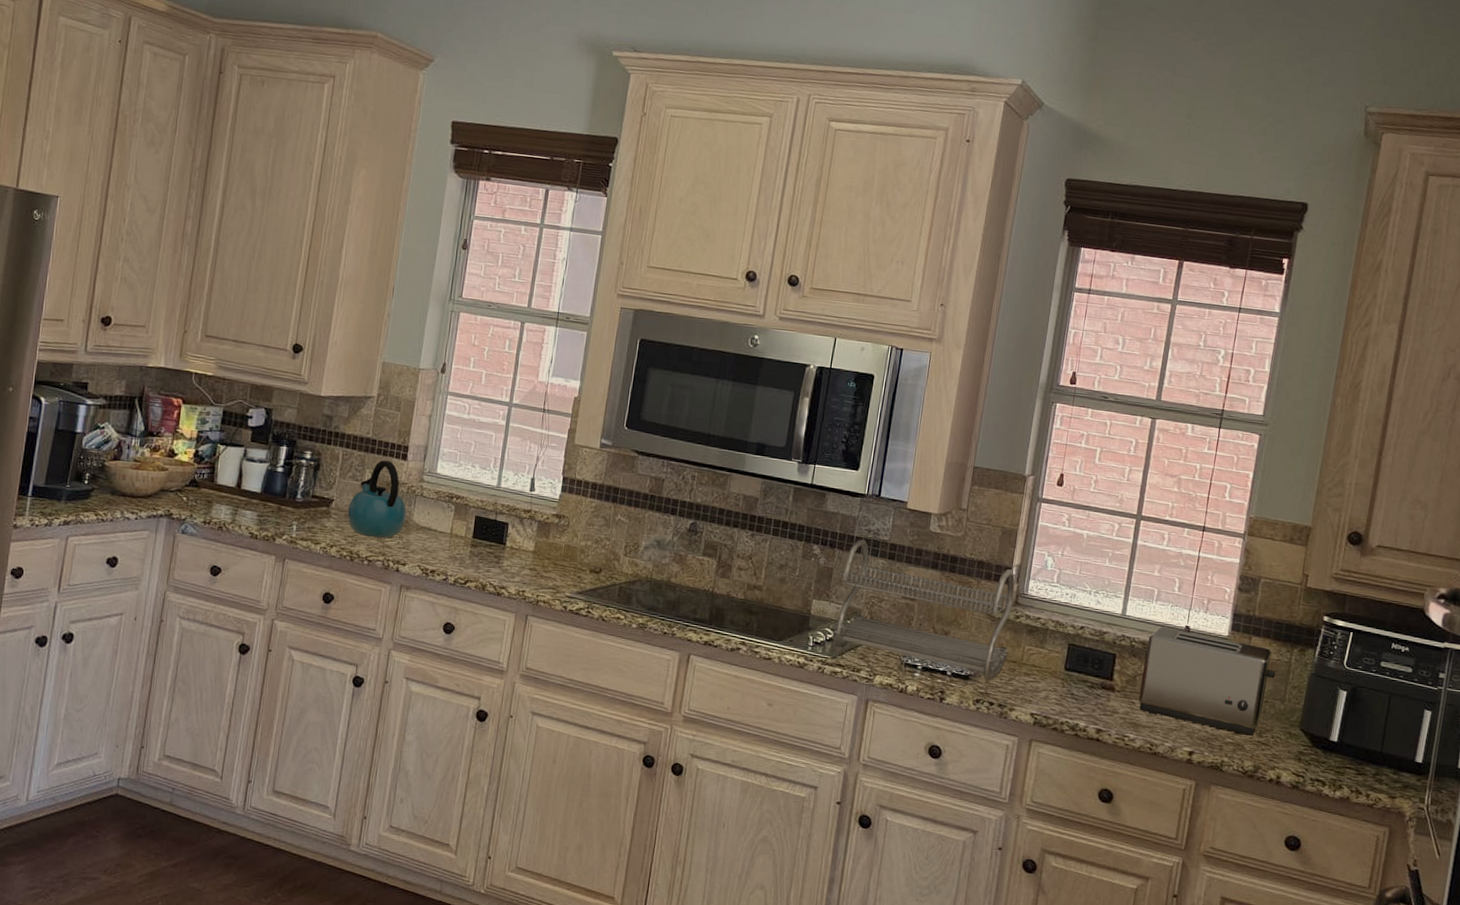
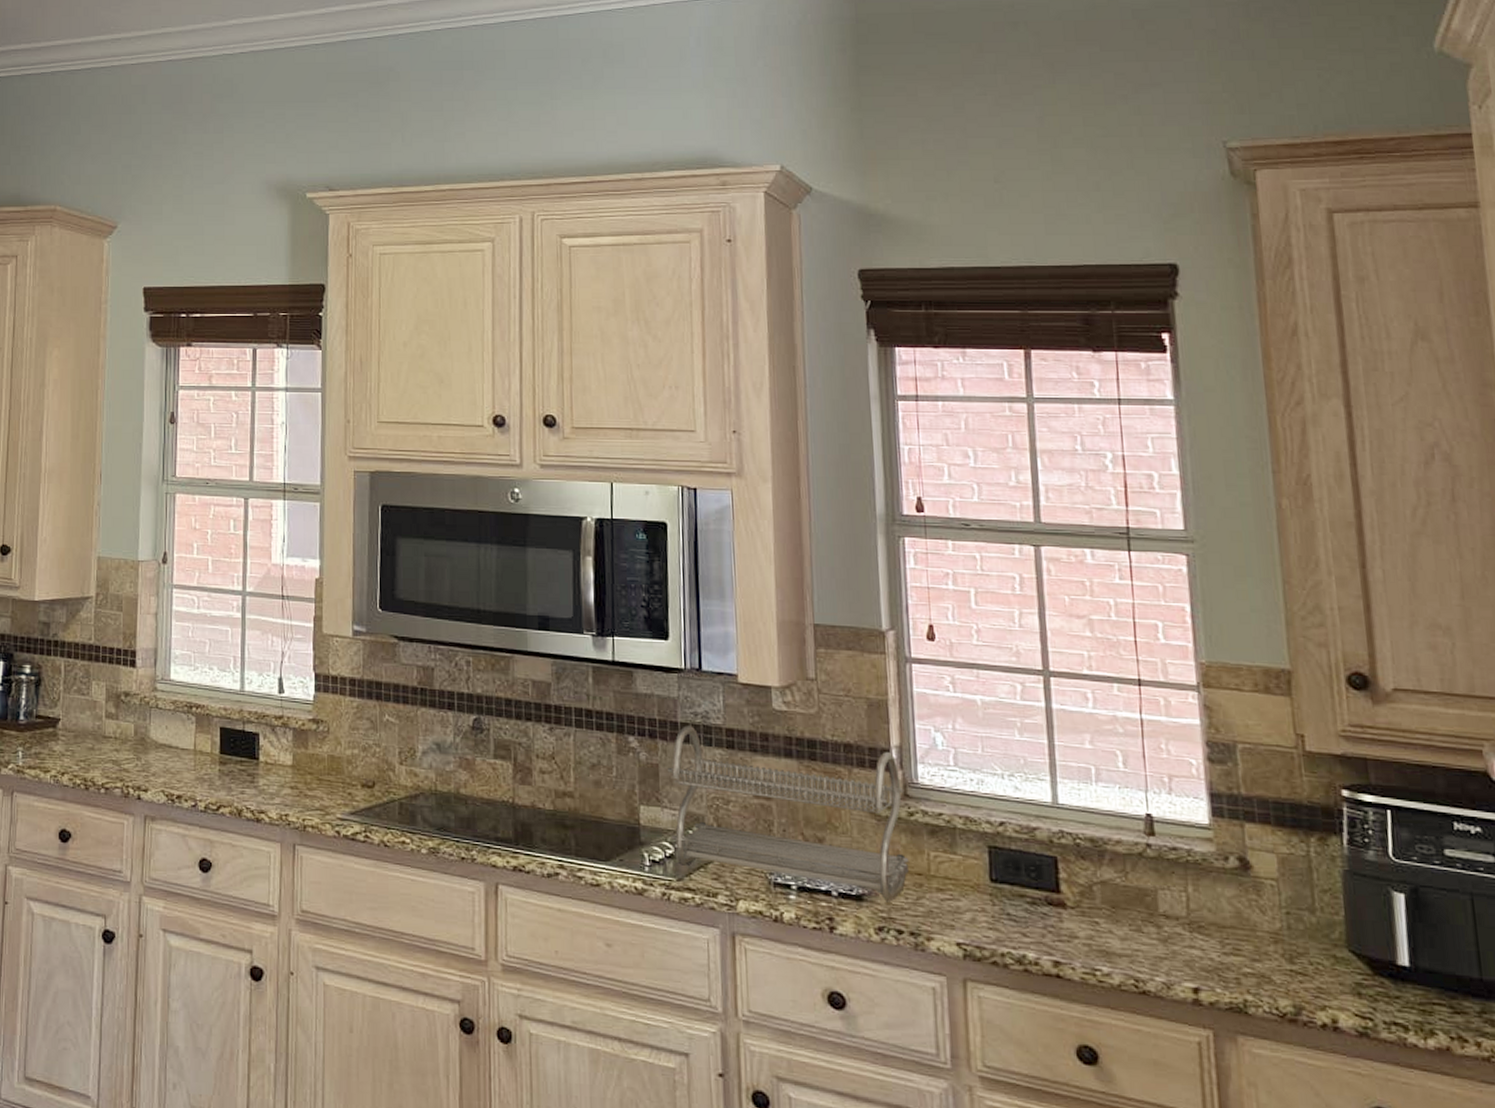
kettle: present [347,460,407,538] -> none [76,668,143,760]
toaster: present [1138,626,1276,736] -> none [1097,816,1293,962]

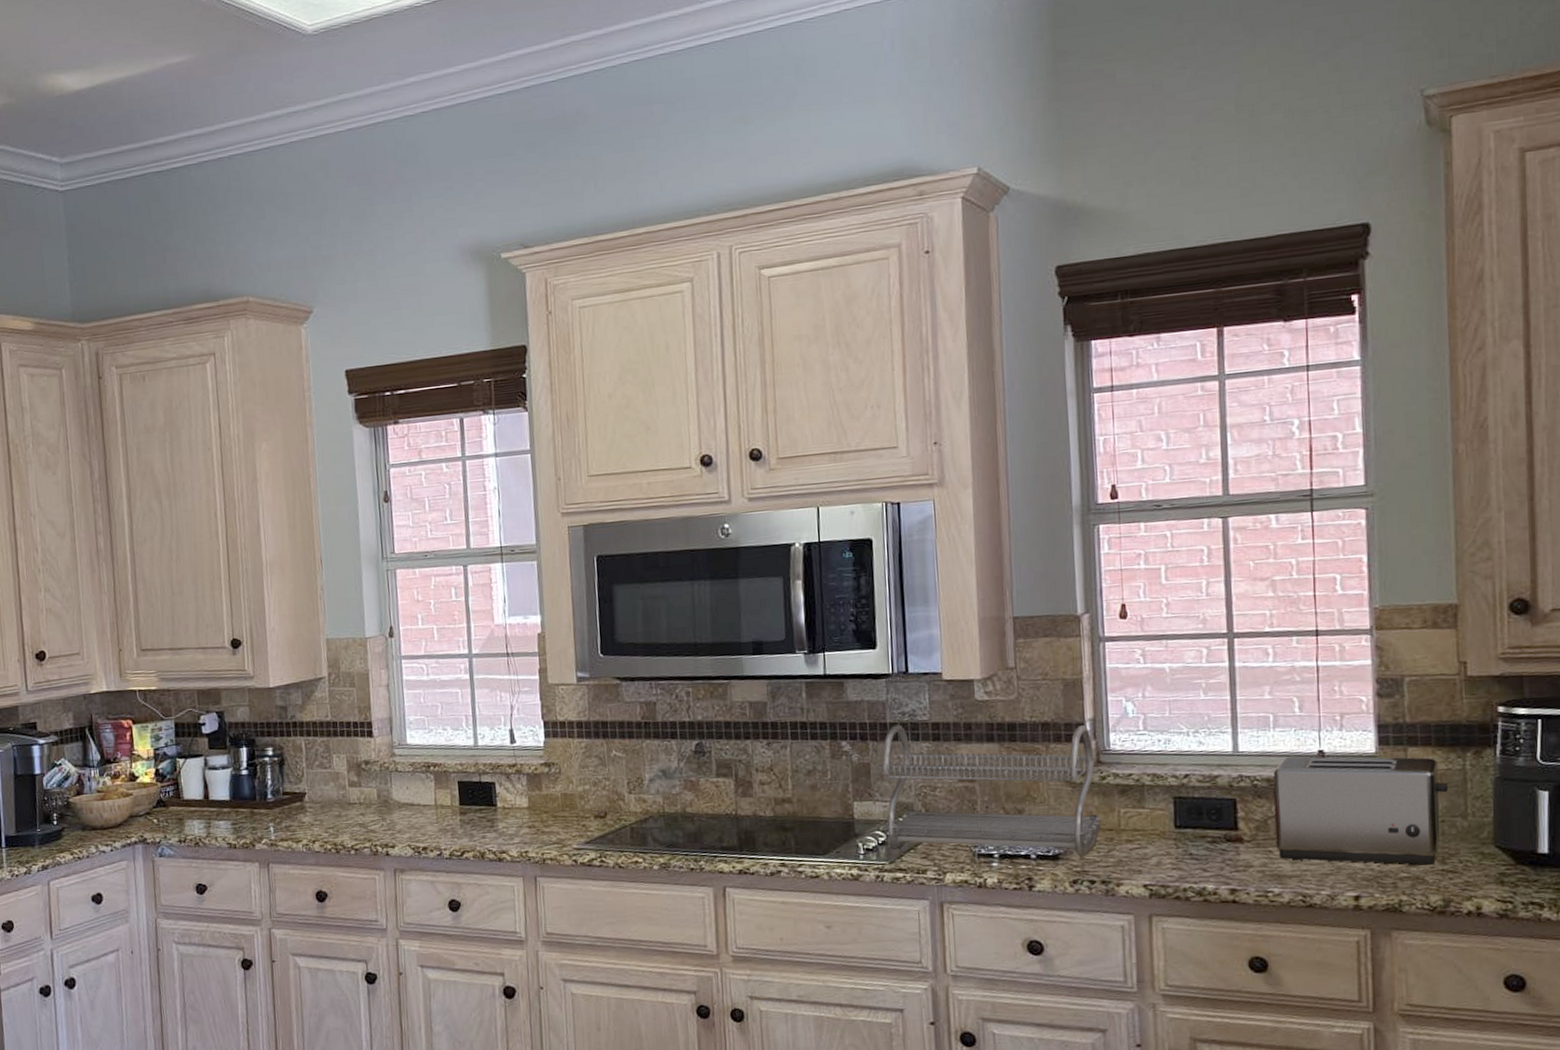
toaster: none [1097,816,1293,962] -> present [1273,756,1449,866]

